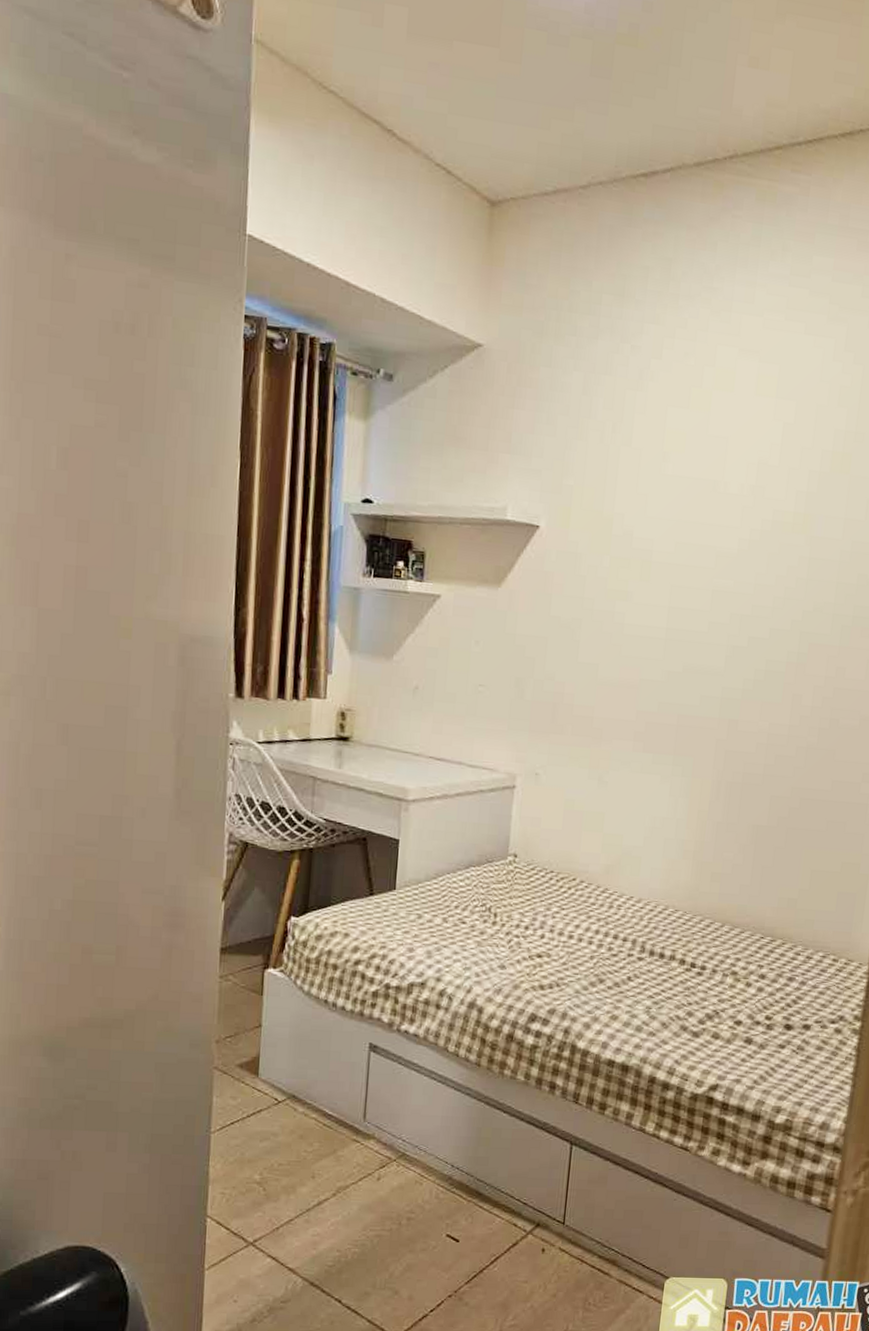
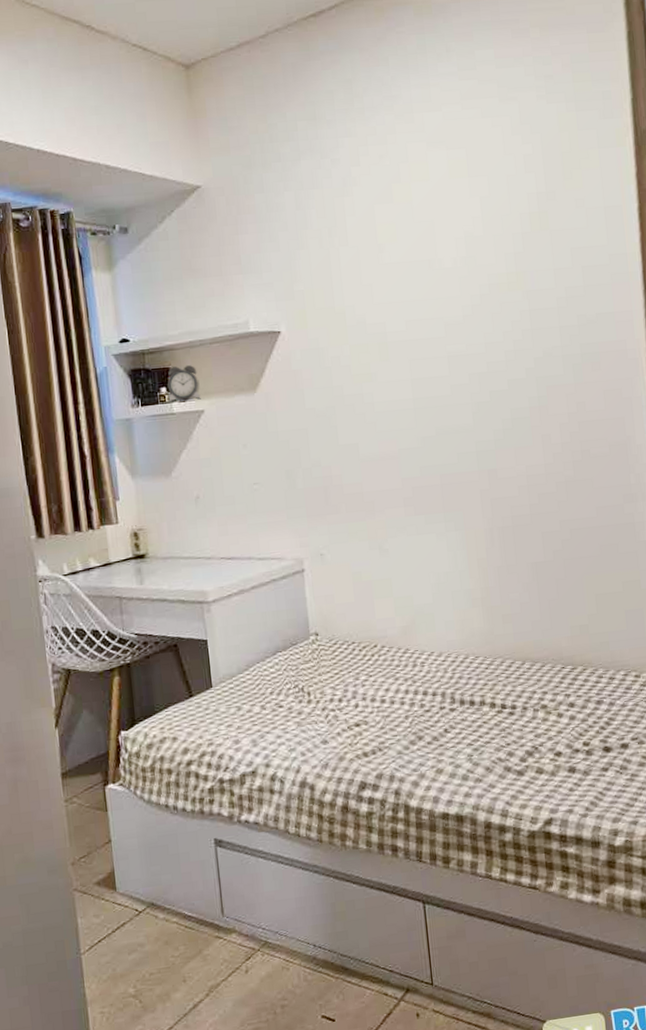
alarm clock: none [404,541,441,583] -> present [167,365,201,402]

